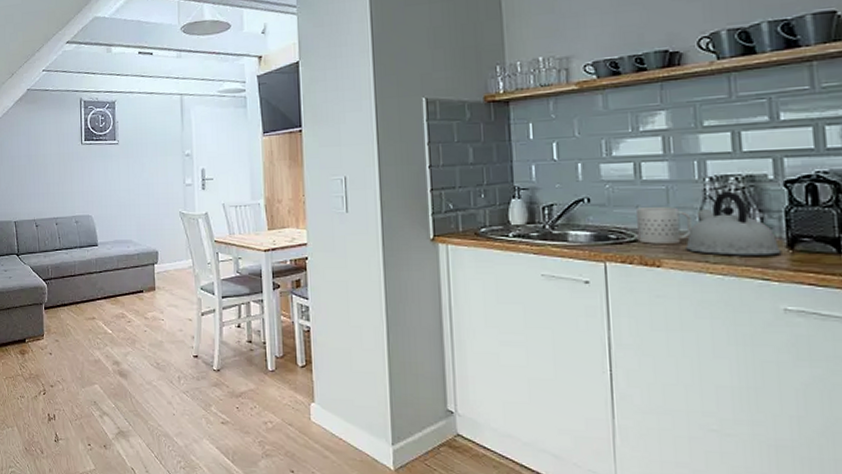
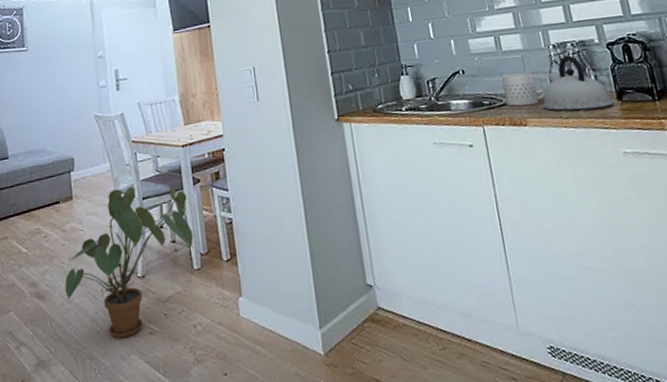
house plant: none [145,284,270,424] -> present [65,186,194,339]

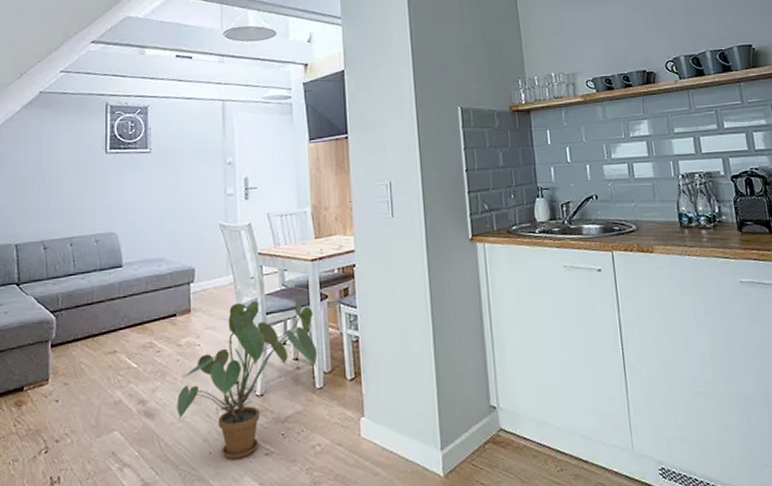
mug: present [500,72,546,107] -> none [631,200,673,233]
kettle: present [543,55,614,111] -> none [669,185,735,240]

